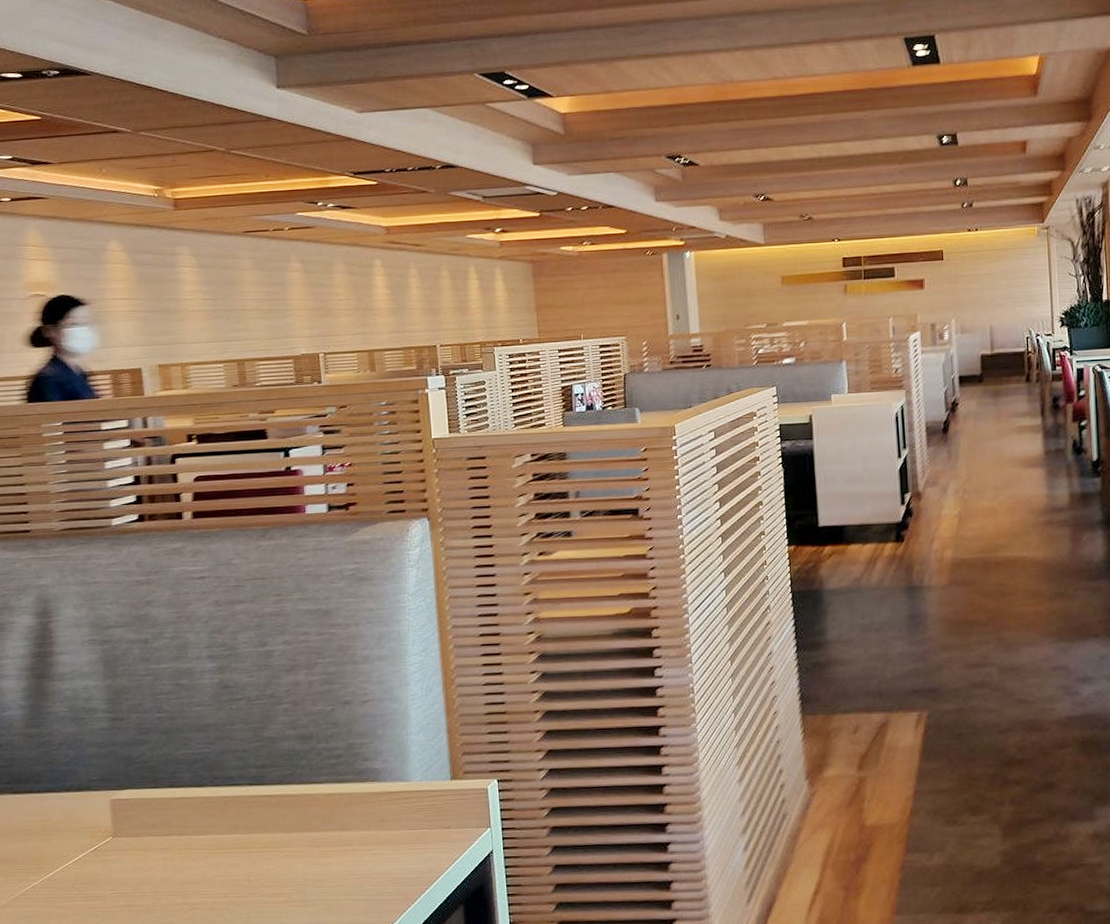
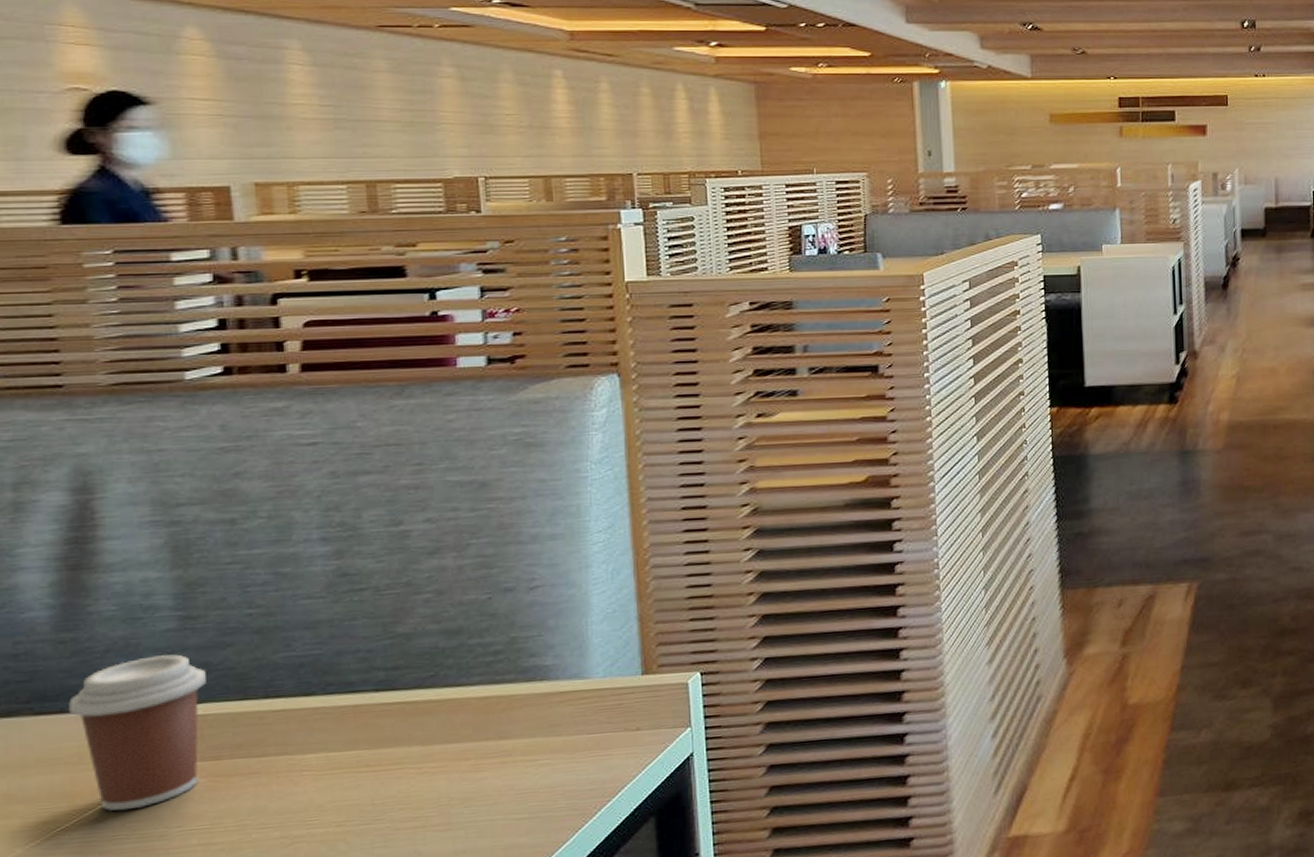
coffee cup: none [35,749,129,874] -> present [67,654,206,811]

